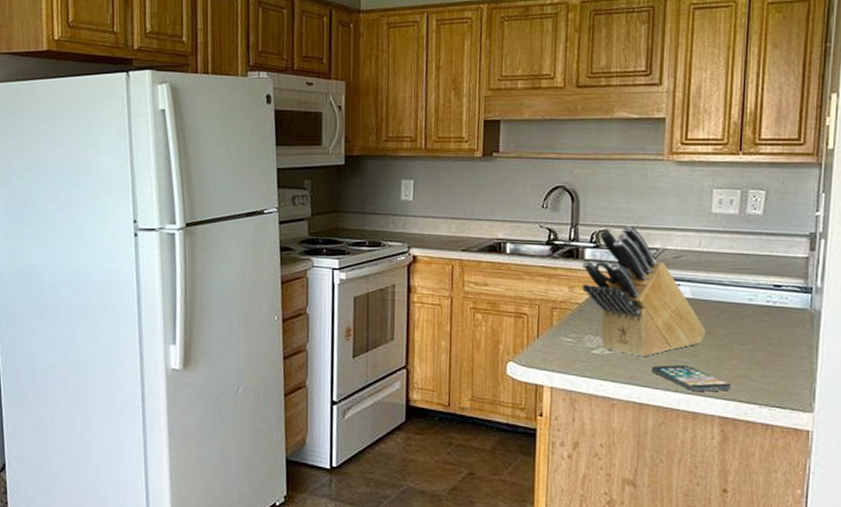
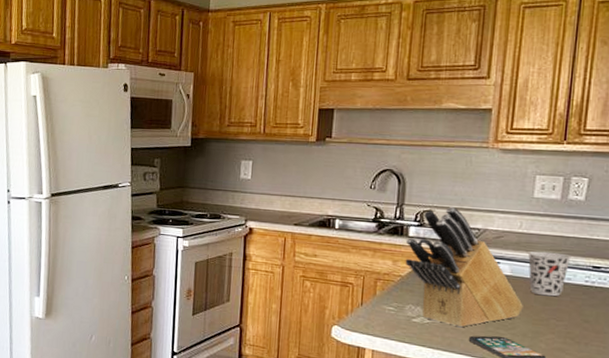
cup: none [708,270,752,320] -> present [527,251,572,297]

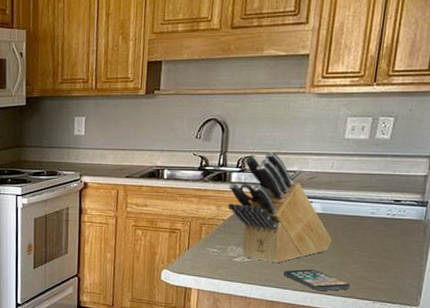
cup: present [527,251,572,297] -> none [337,189,376,230]

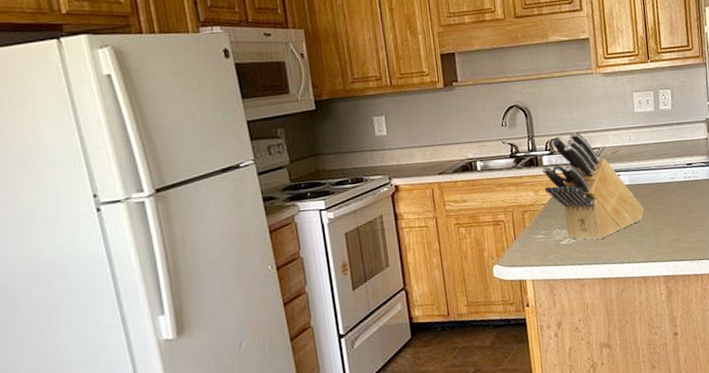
smartphone: present [283,269,351,291] -> none [608,239,669,260]

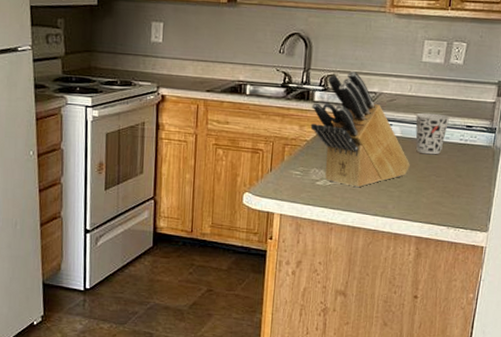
cup: none [639,157,671,197] -> present [415,112,450,155]

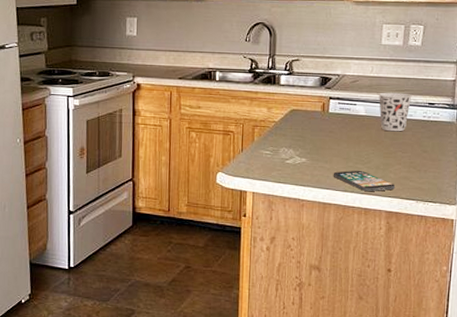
knife block: present [310,70,410,188] -> none [277,55,376,165]
smartphone: none [364,193,427,216] -> present [333,170,396,191]

